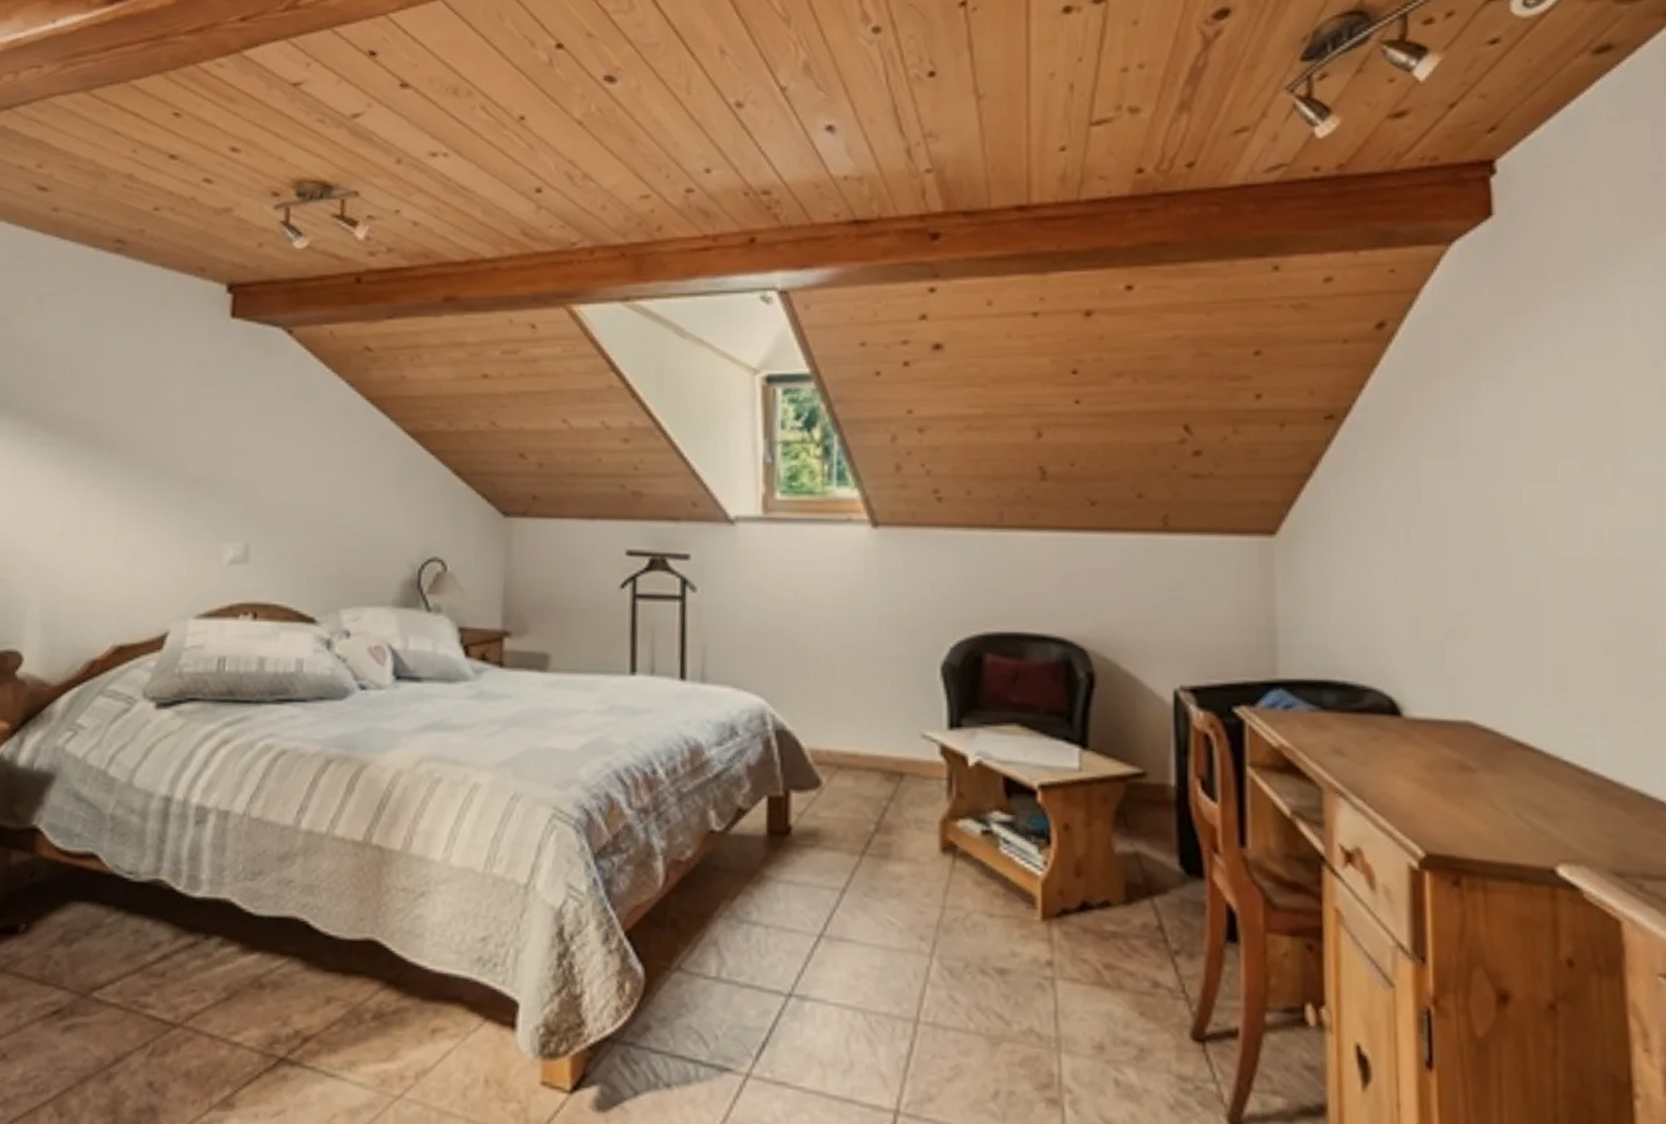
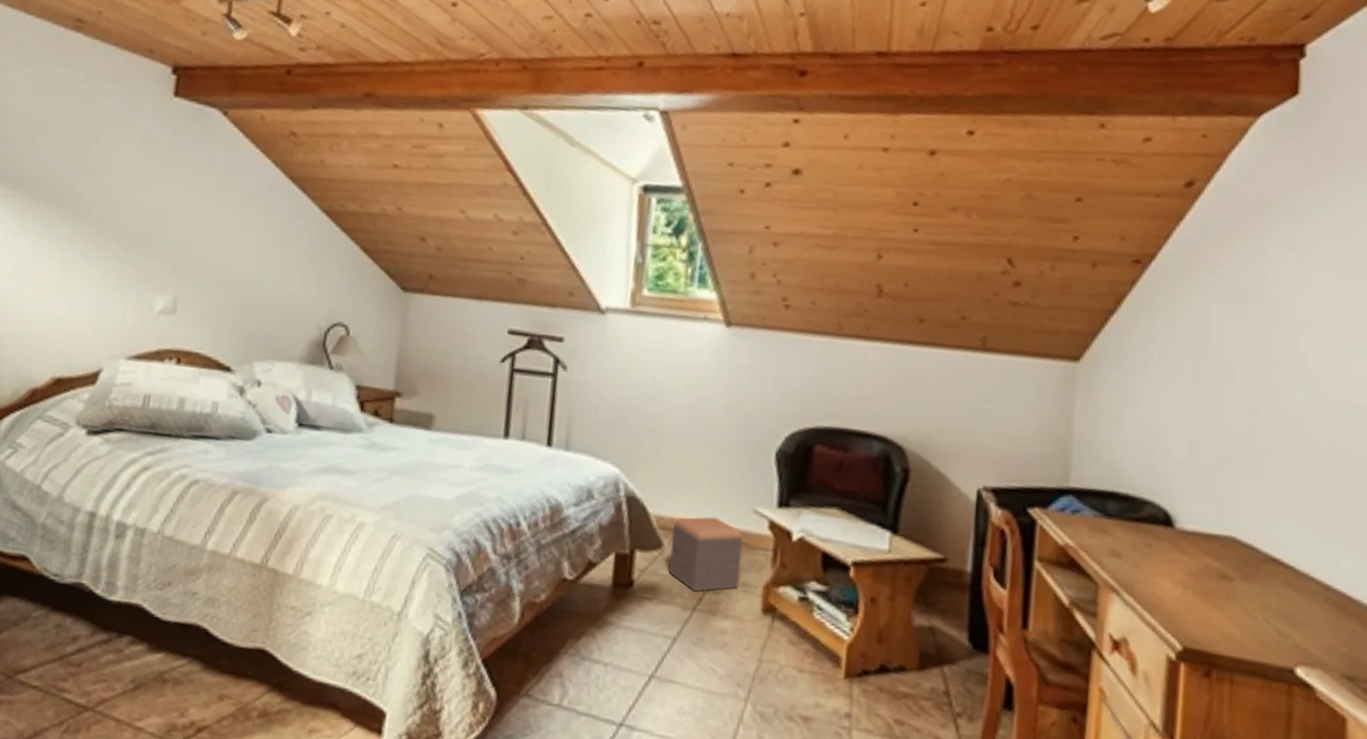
footstool: none [829,746,912,834] -> present [668,517,743,592]

